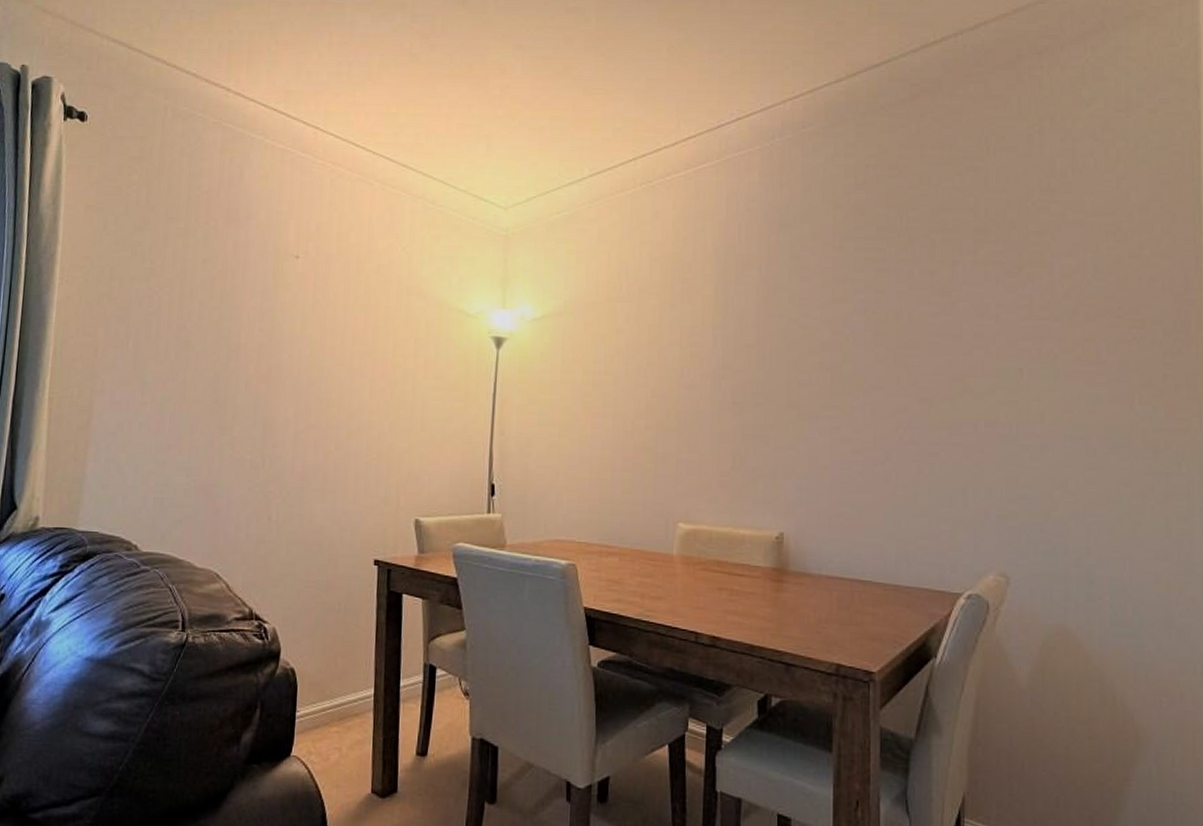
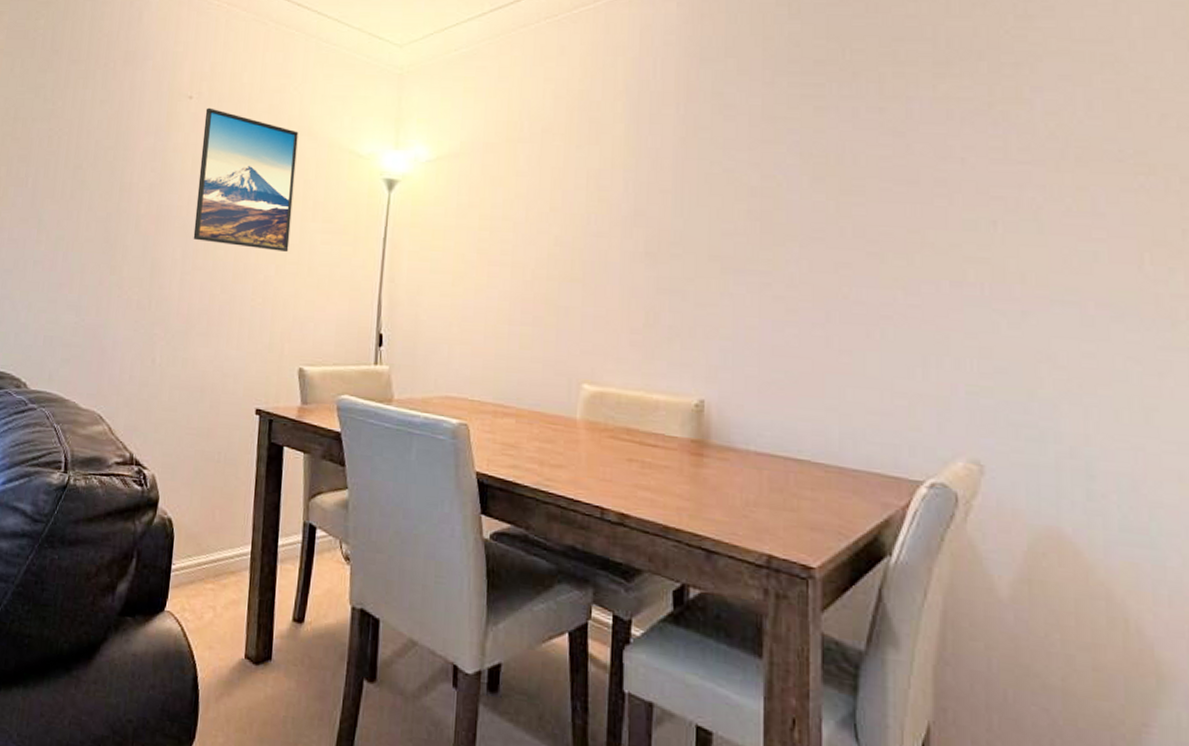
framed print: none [305,267,408,408] -> present [193,107,299,252]

